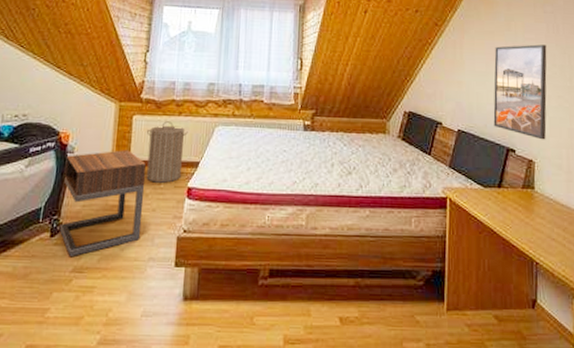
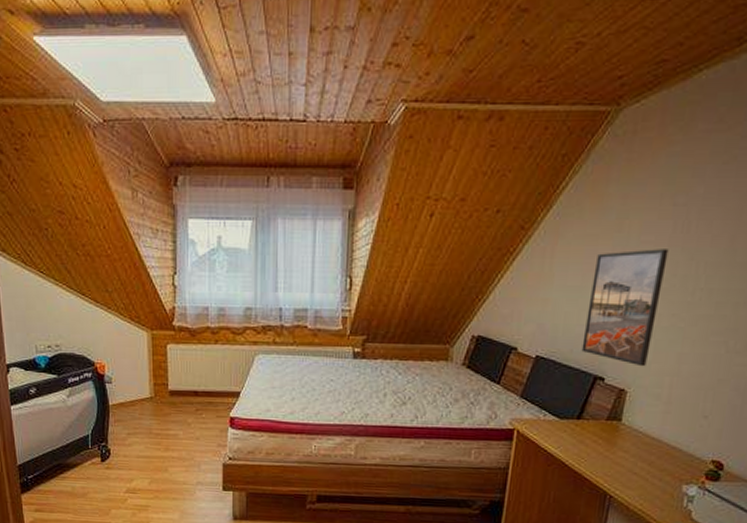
nightstand: present [59,150,146,258] -> none [105,380,187,480]
laundry hamper: present [146,121,188,183] -> none [183,350,226,413]

